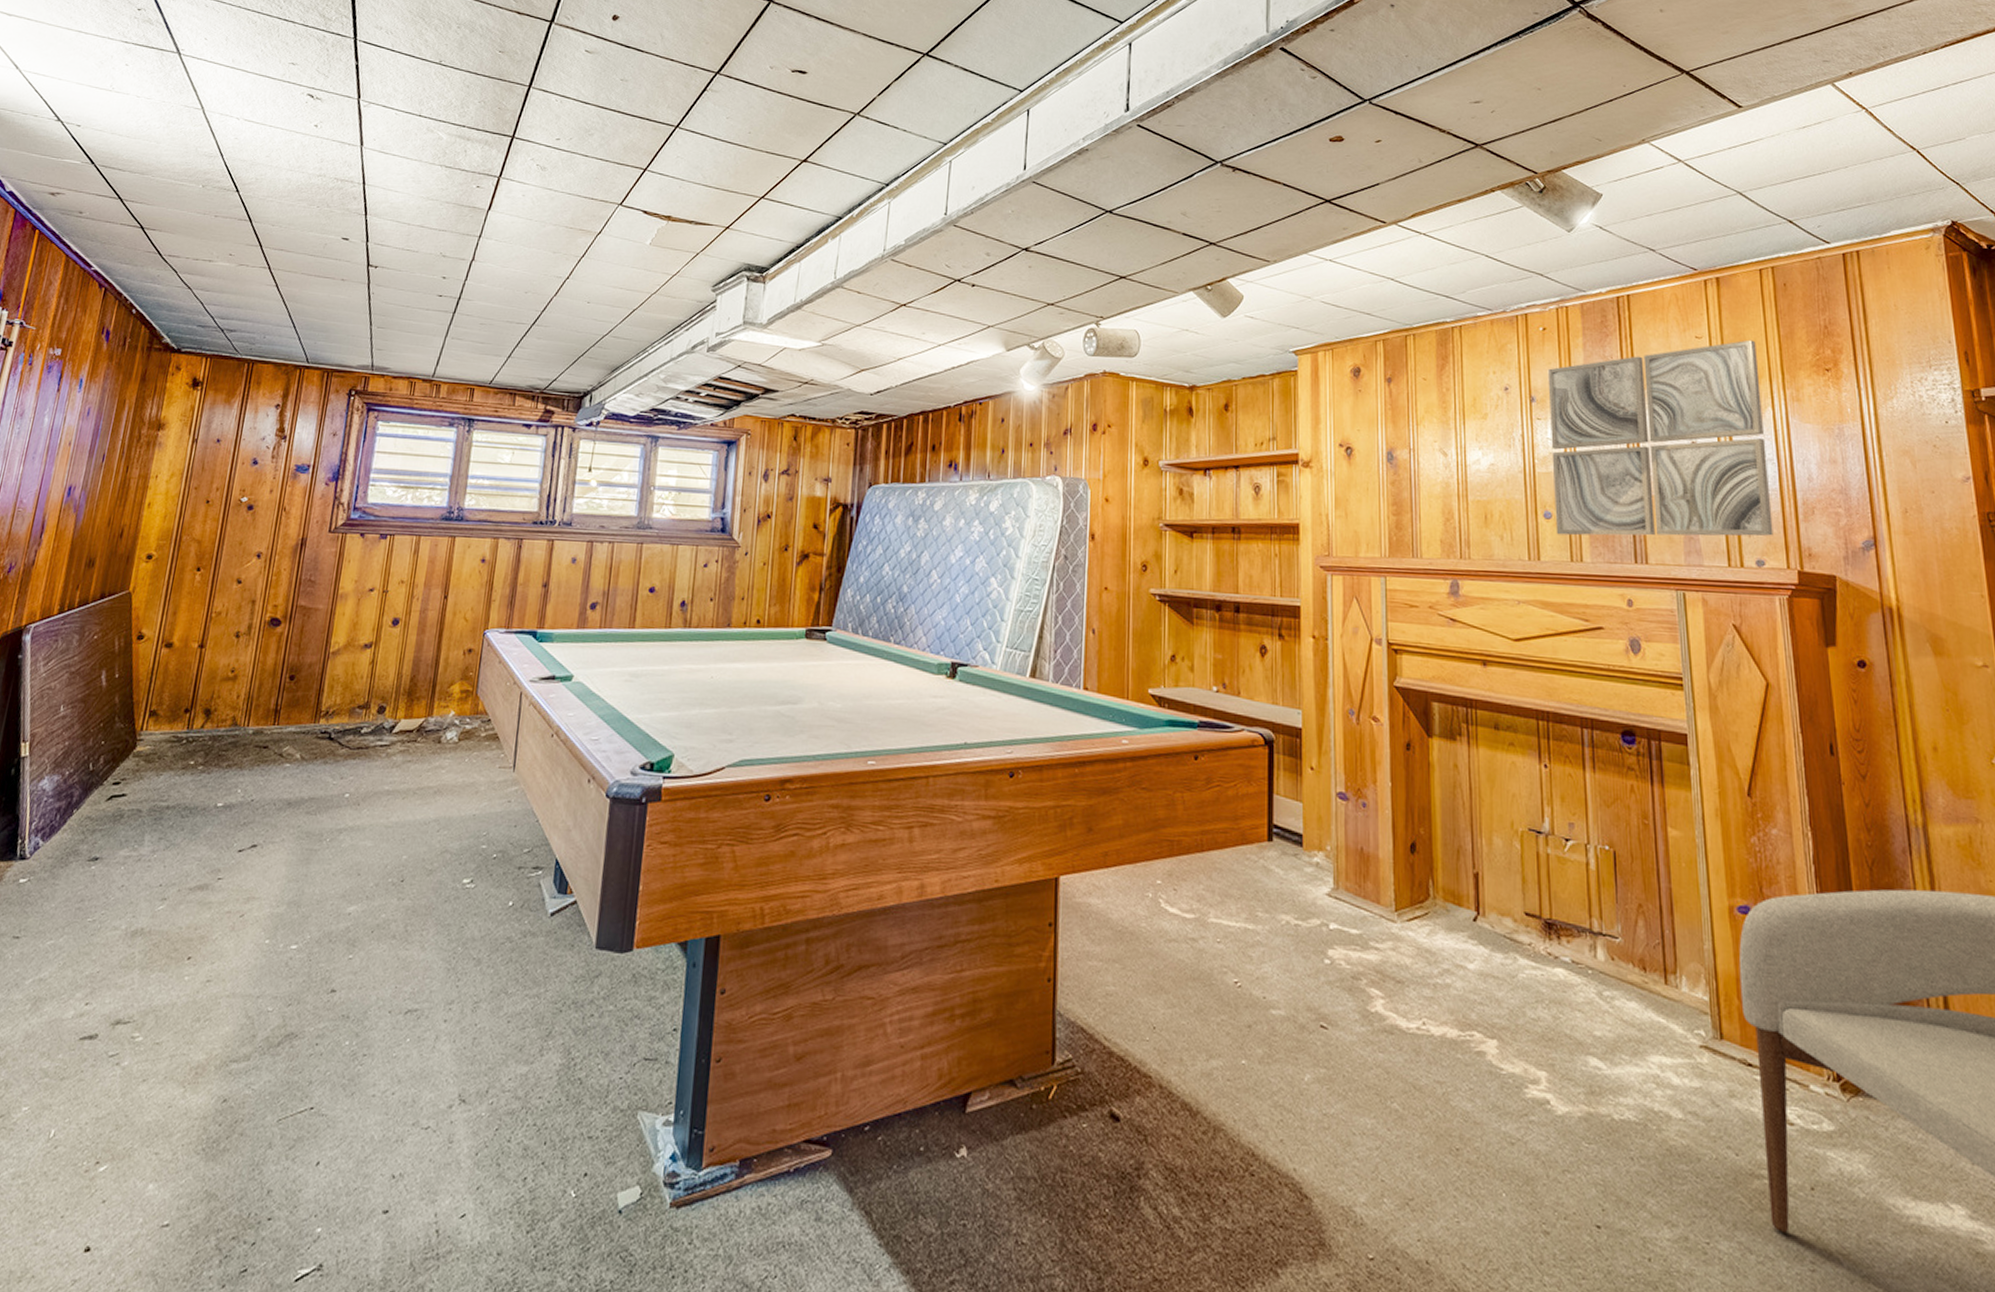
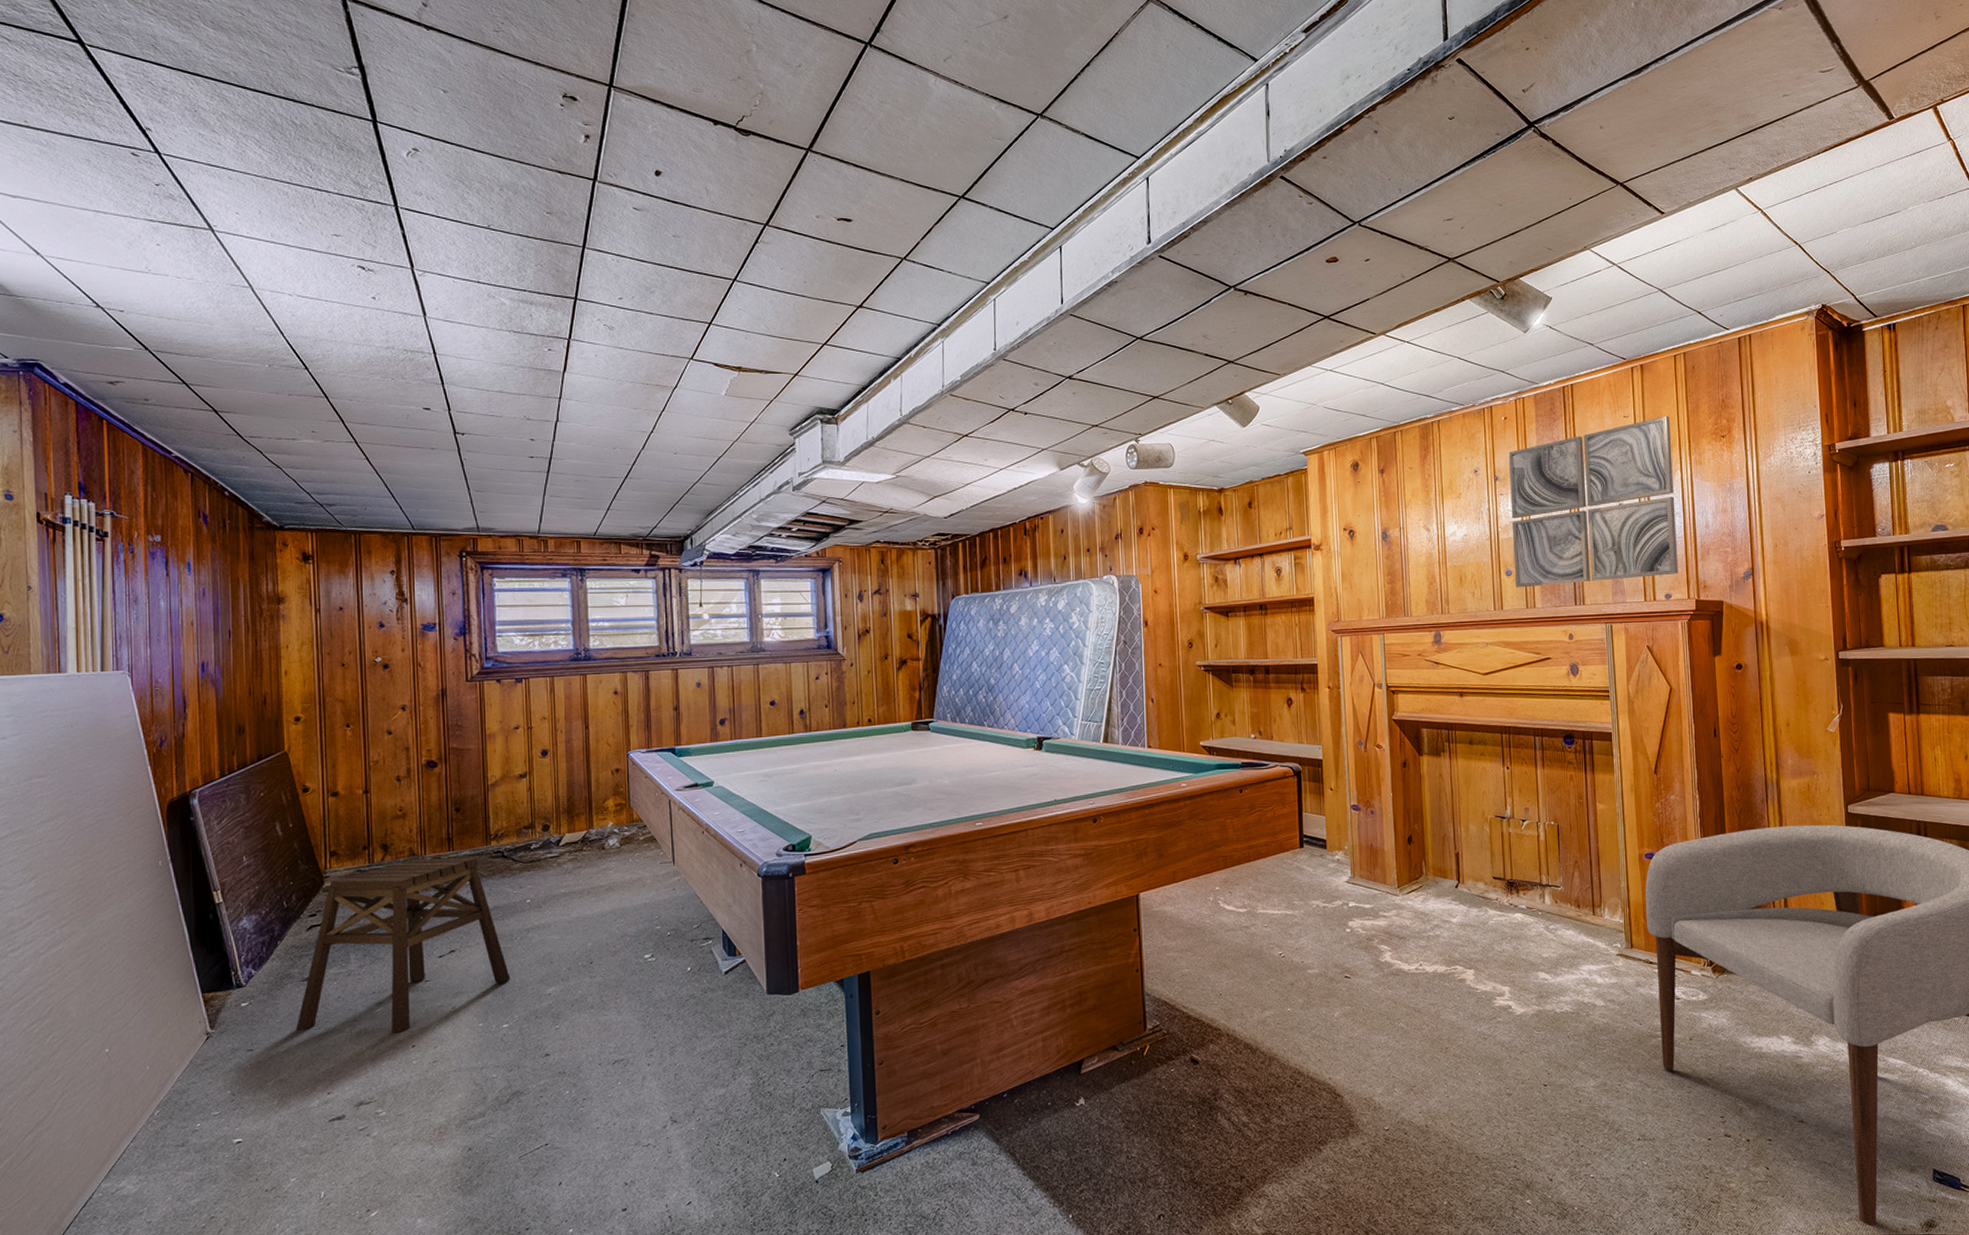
stool: none [69,729,311,939] -> present [296,857,511,1033]

